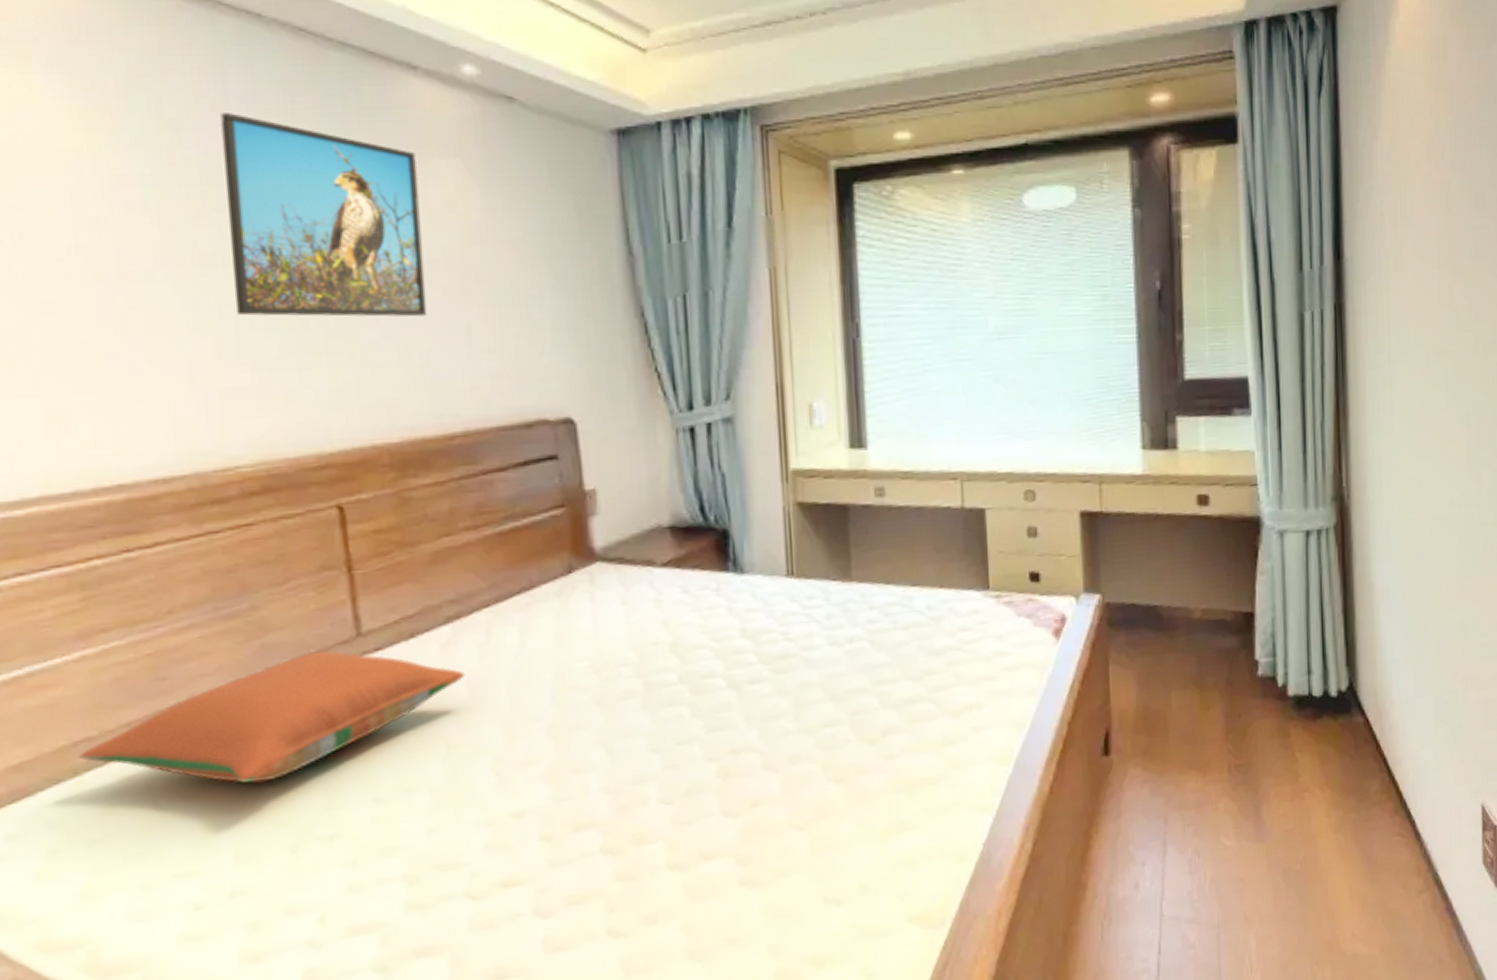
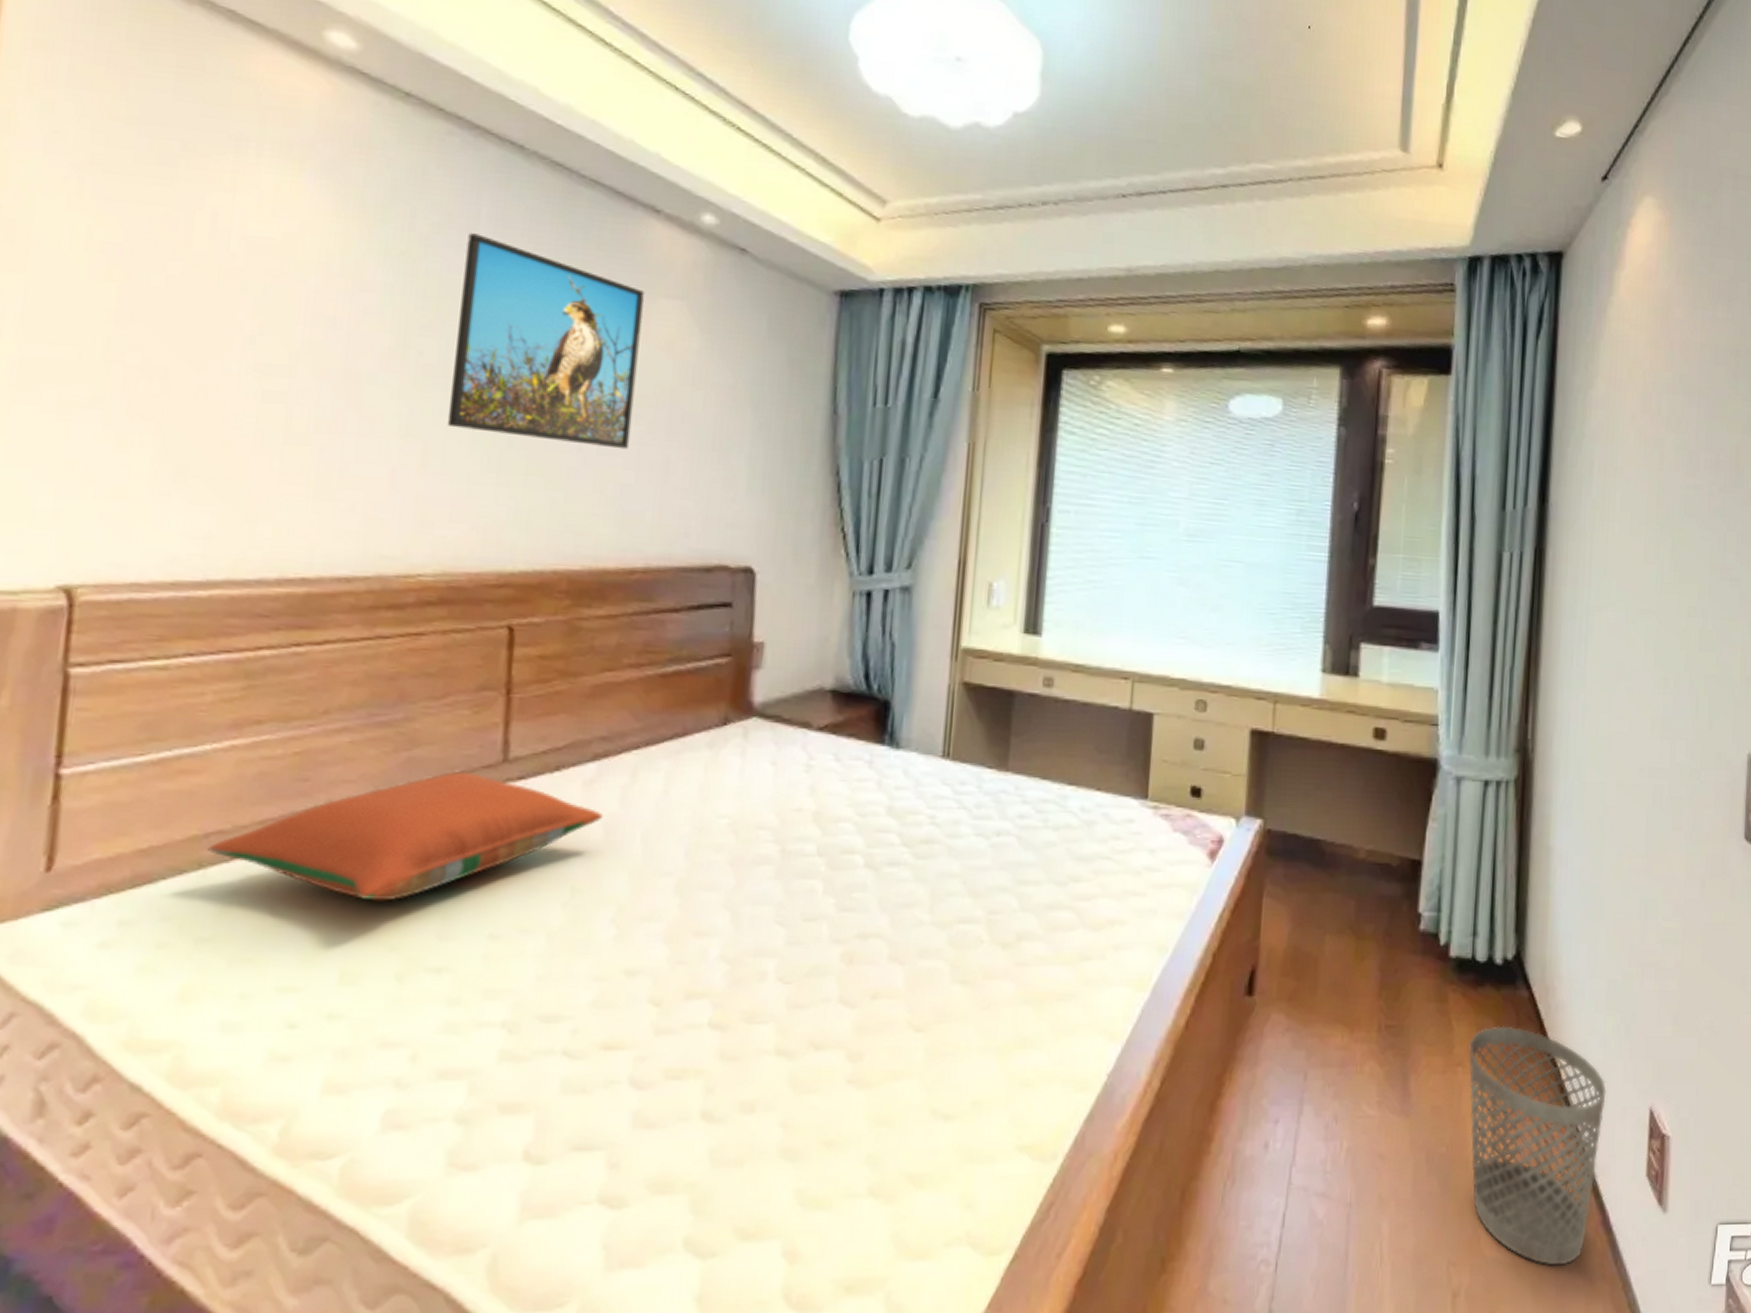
wastebasket: none [1314,750,1442,953] -> present [1469,1026,1607,1266]

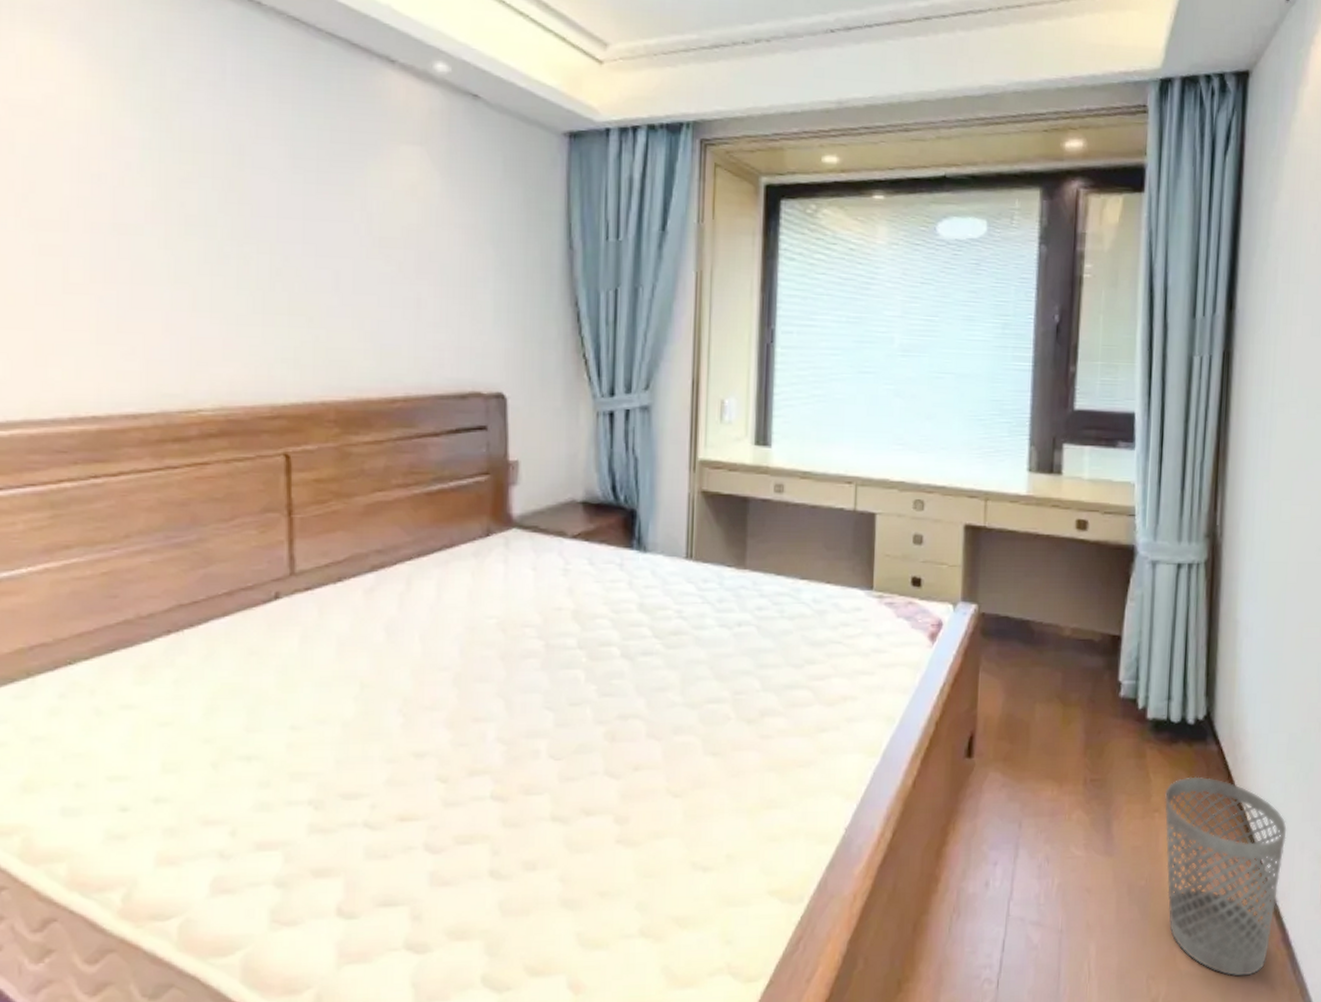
pillow: present [208,772,604,902] -> none [34,585,385,701]
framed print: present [447,233,644,450] -> none [212,88,386,288]

